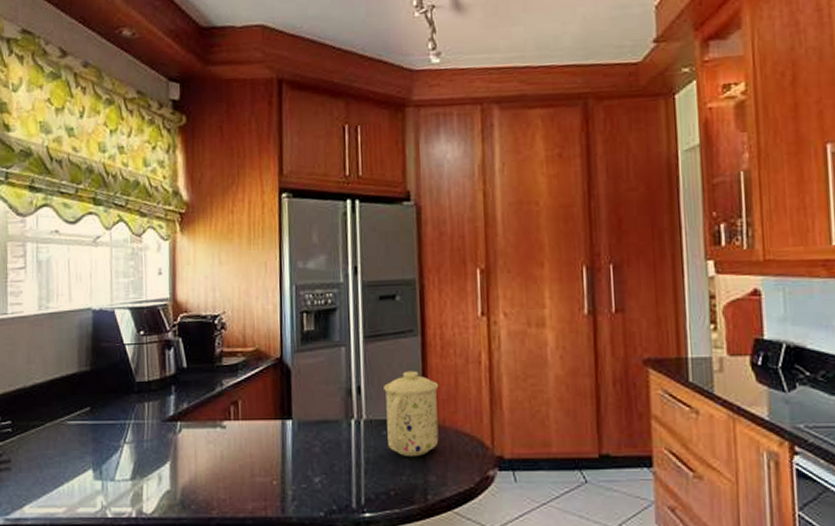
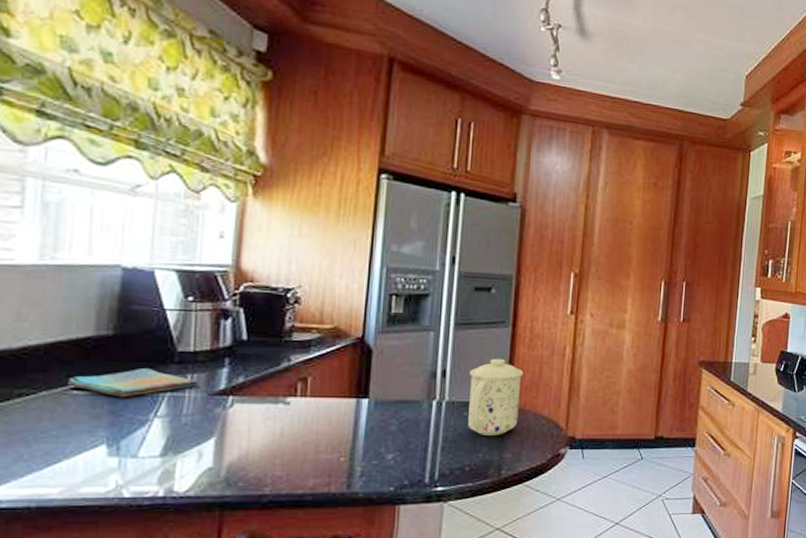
dish towel: none [63,399,154,426] -> present [68,369,199,398]

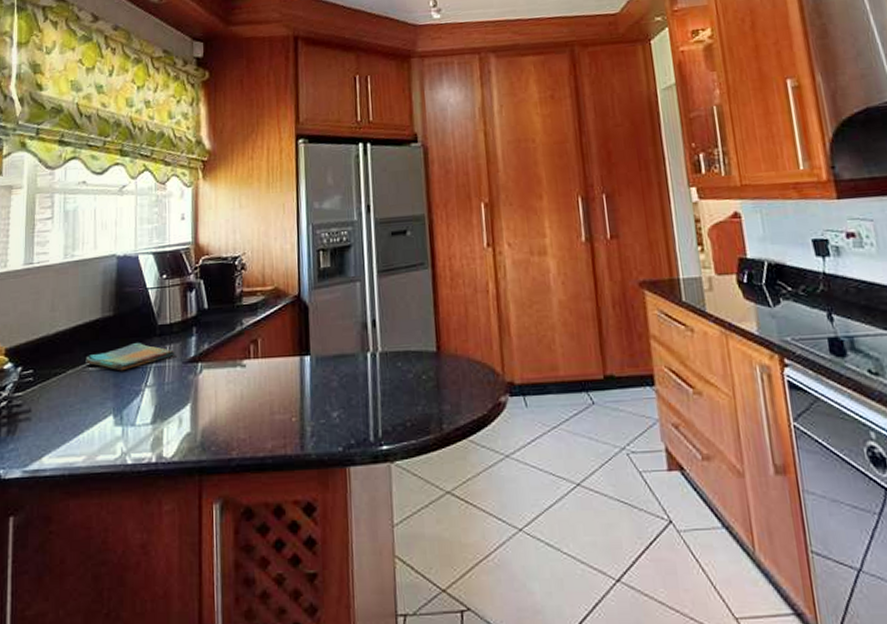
mug: present [468,358,524,435] -> none [397,302,452,386]

